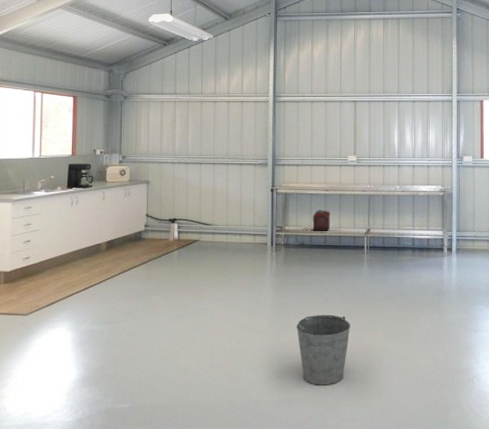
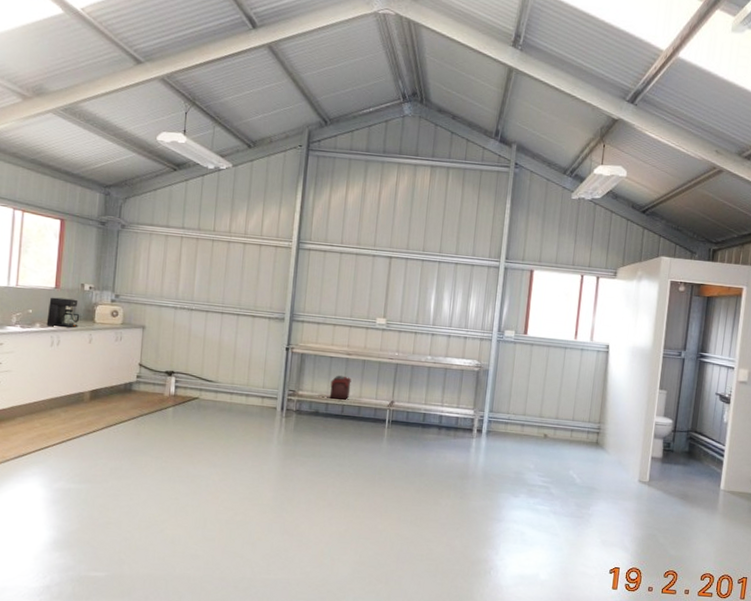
bucket: present [296,314,351,386] -> none [301,490,363,568]

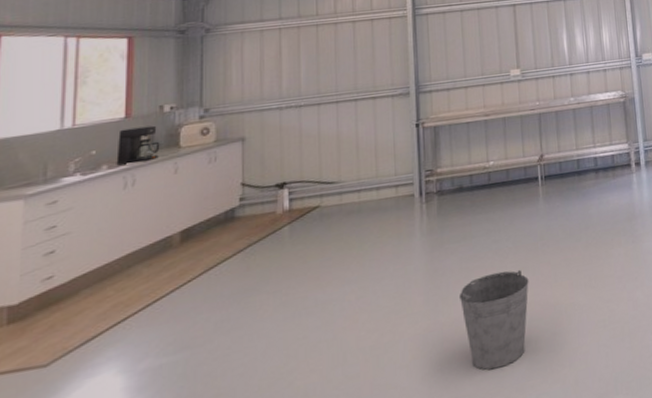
bucket: none [301,490,363,568] -> present [458,269,529,371]
toolbox: present [329,375,352,401] -> none [471,140,495,170]

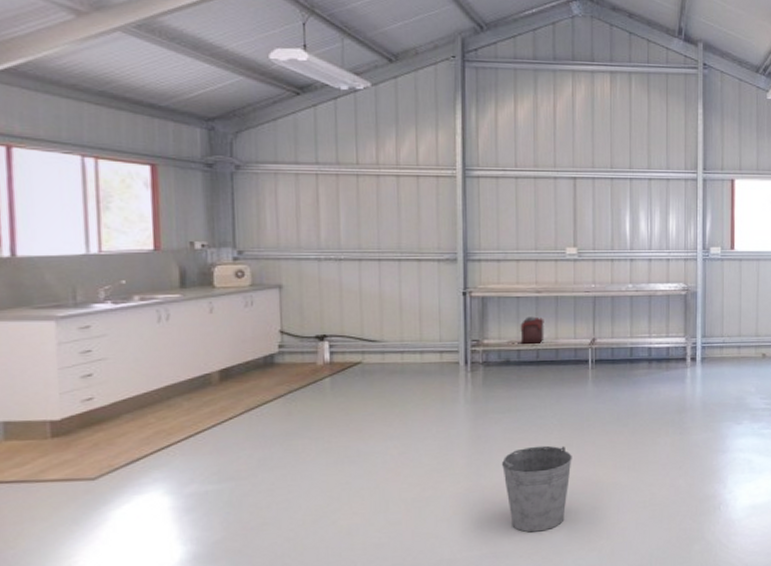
coffee maker: present [116,125,160,166] -> none [147,261,193,298]
toolbox: none [471,140,495,170] -> present [520,316,545,345]

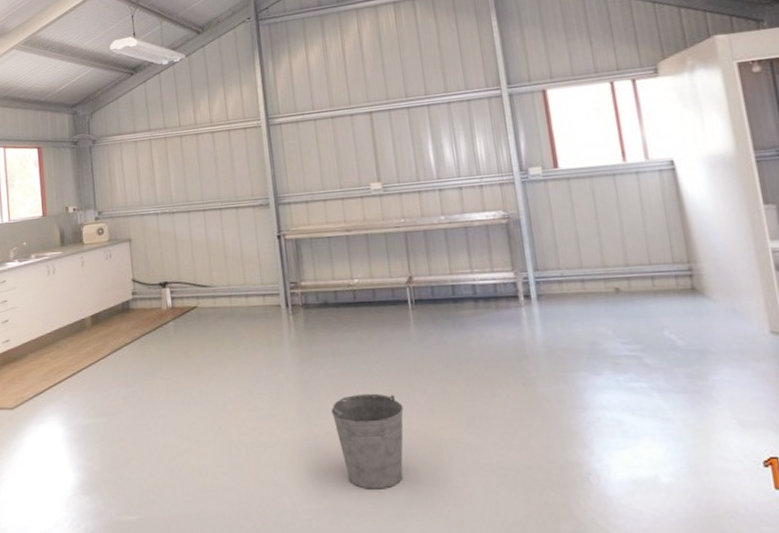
toolbox: present [520,316,545,345] -> none [334,256,360,286]

